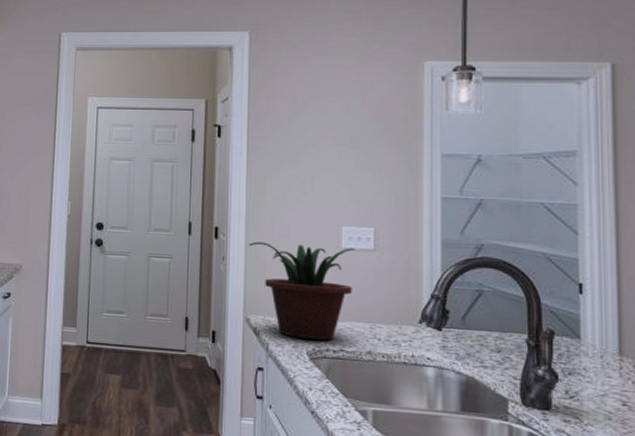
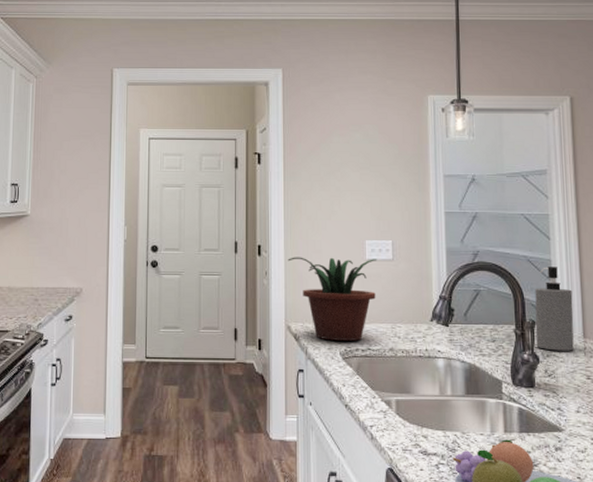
soap dispenser: none [554,267,607,370] -> present [535,267,574,351]

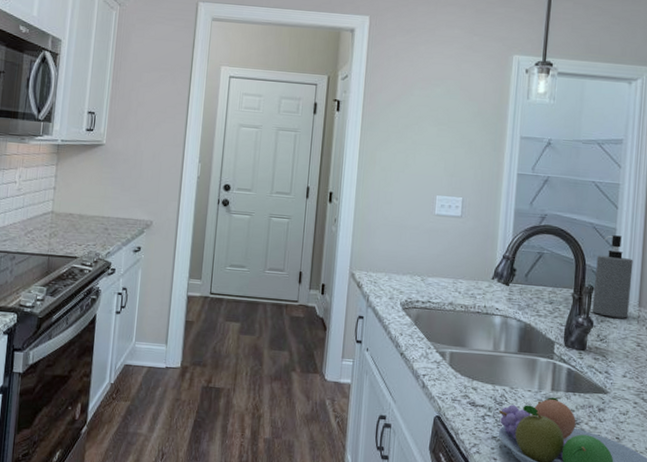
potted plant: present [288,257,377,341] -> none [358,206,446,293]

